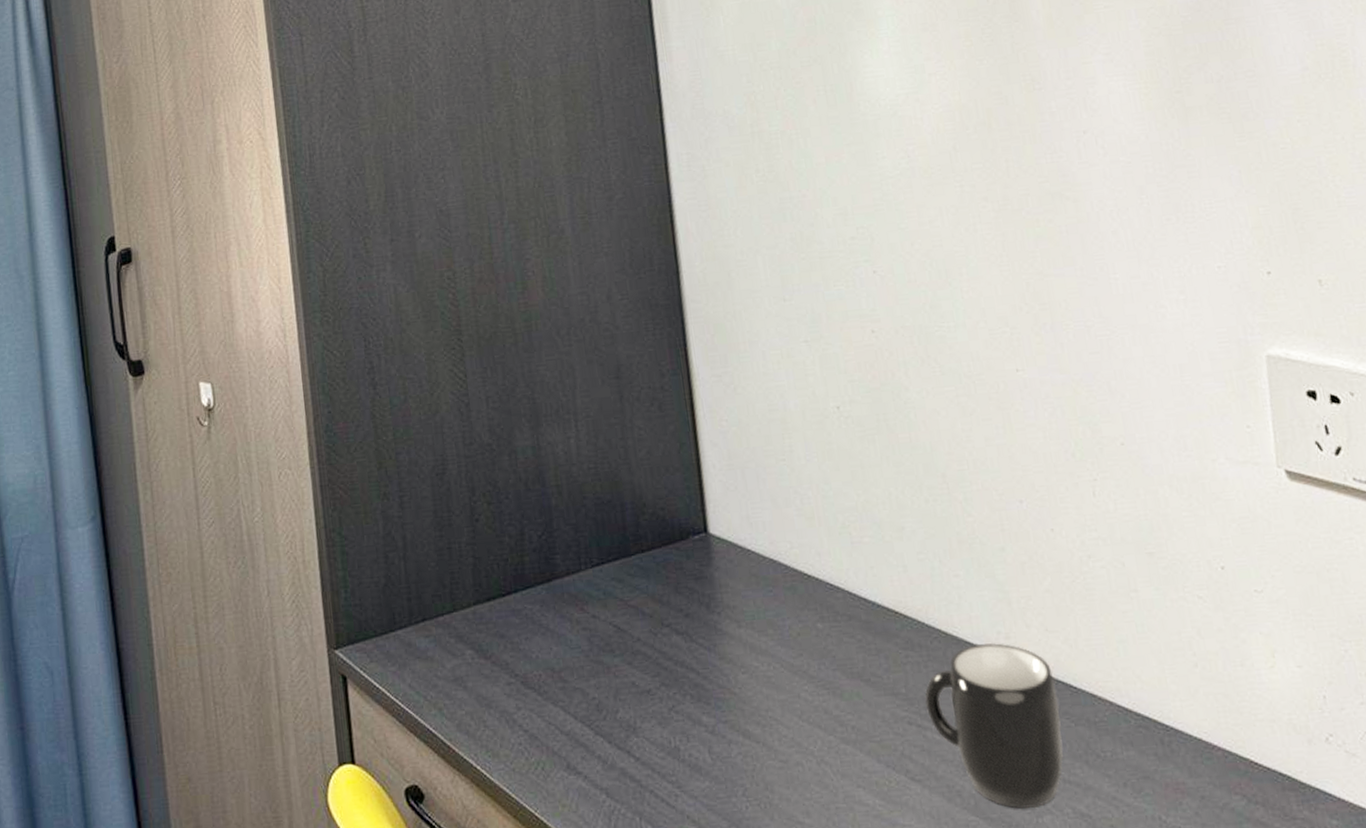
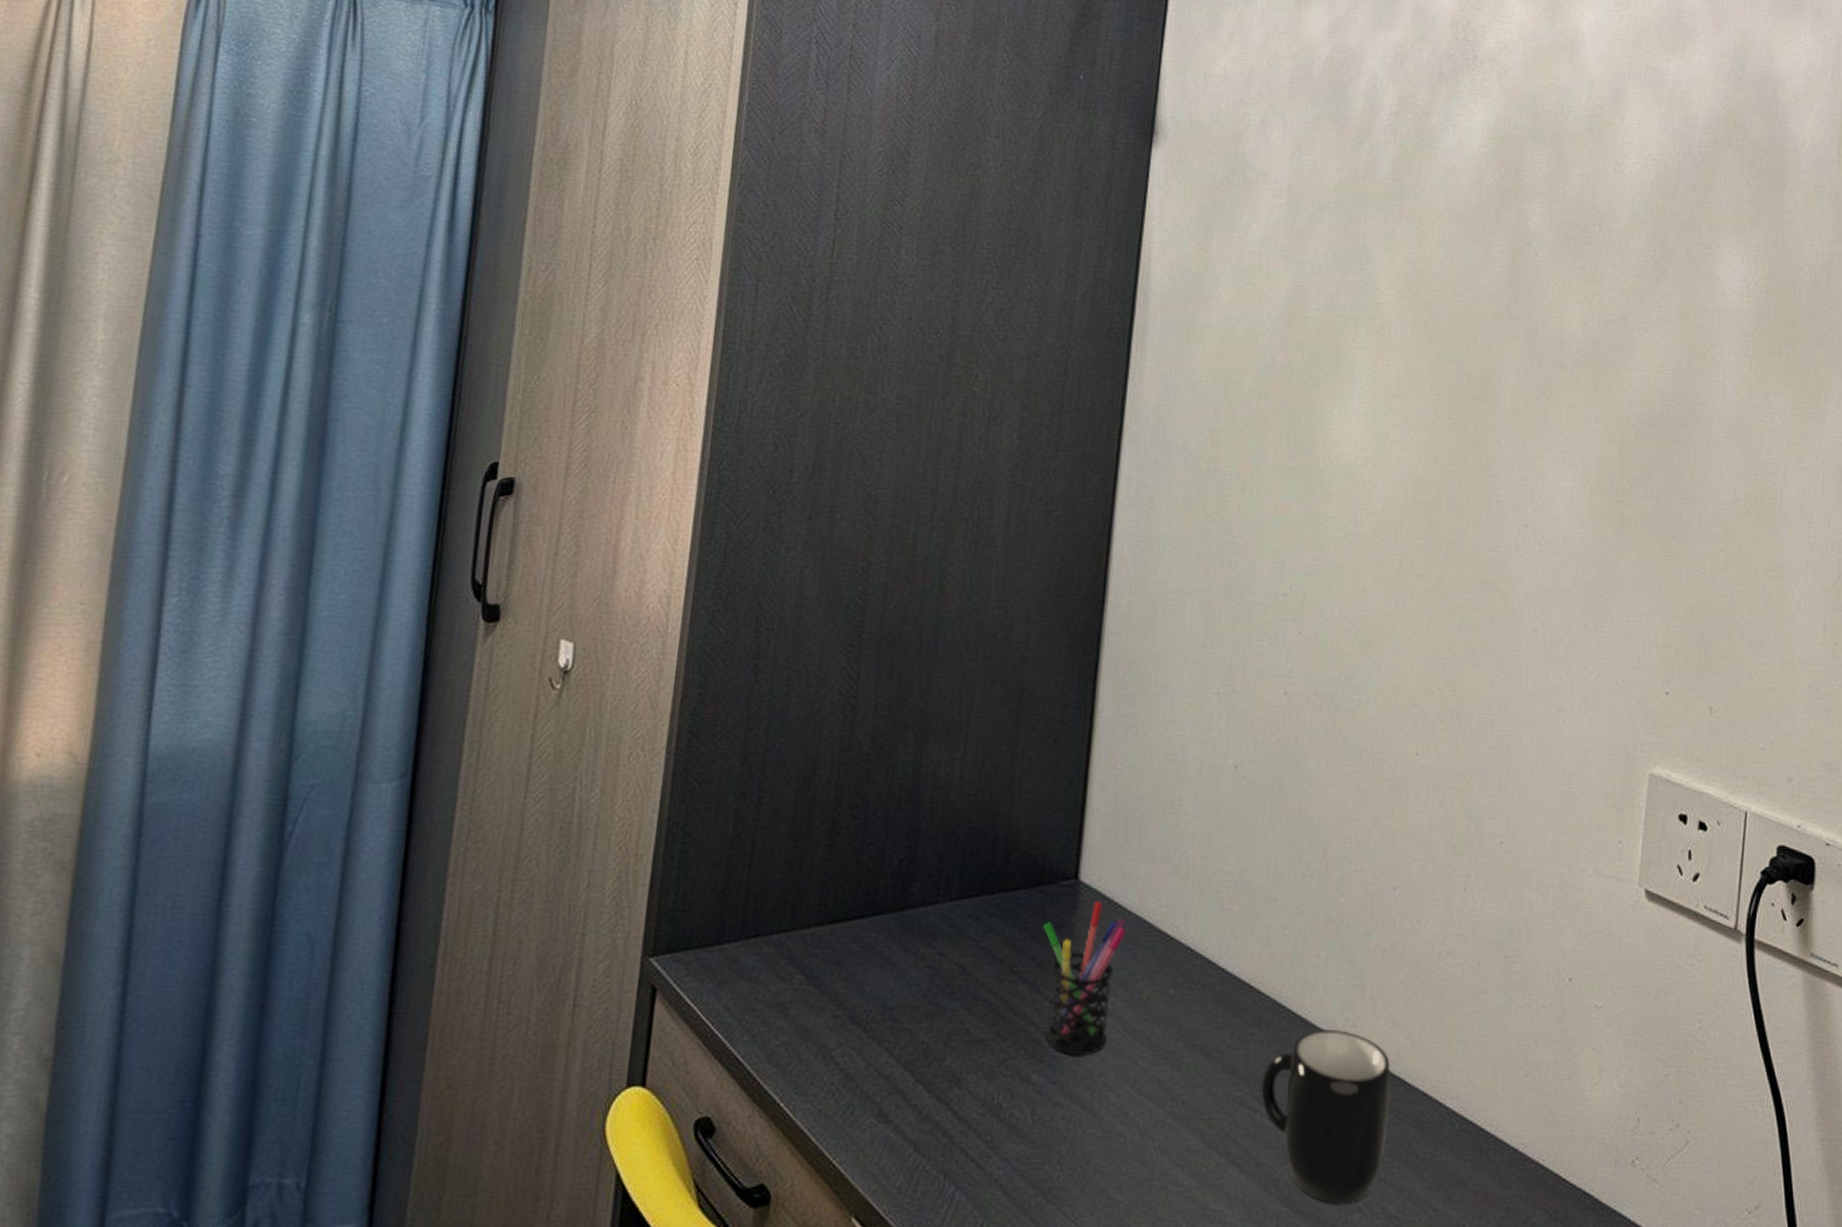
pen holder: none [684,549,767,696] -> present [1043,900,1126,1056]

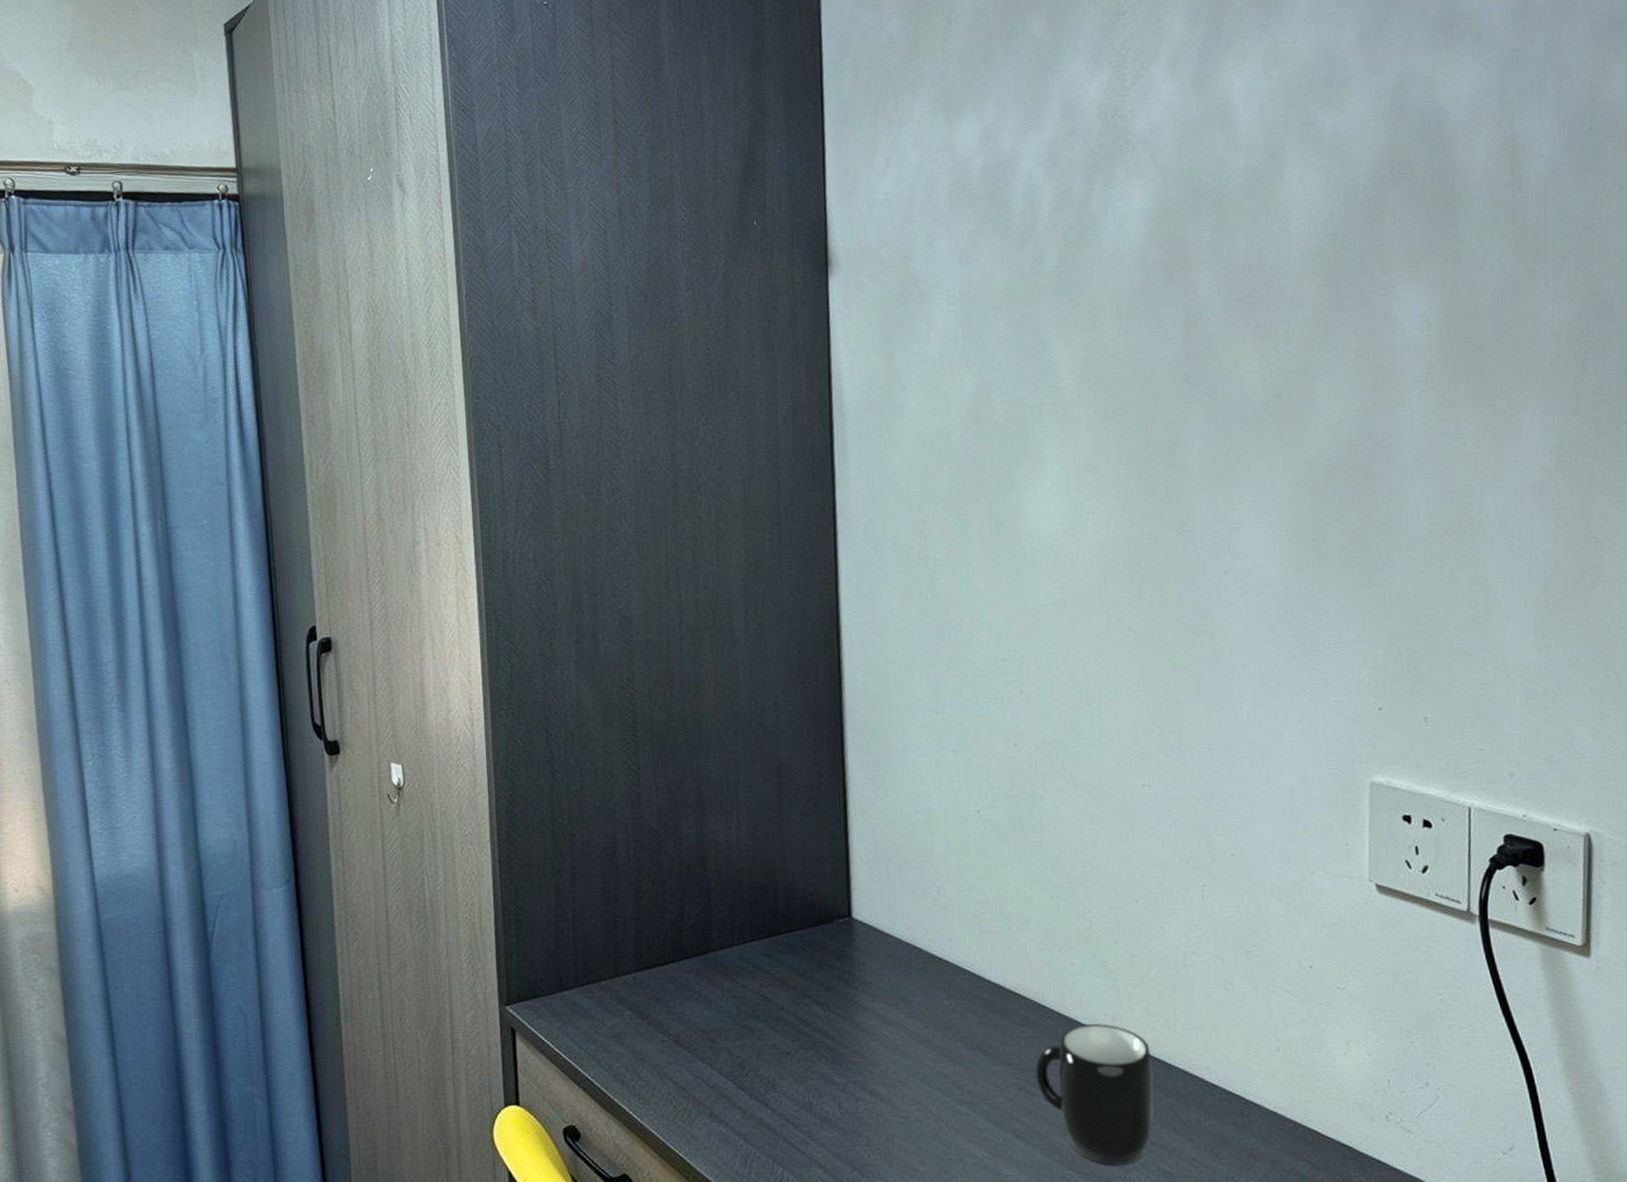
pen holder: present [1043,900,1126,1056] -> none [827,933,899,1060]

